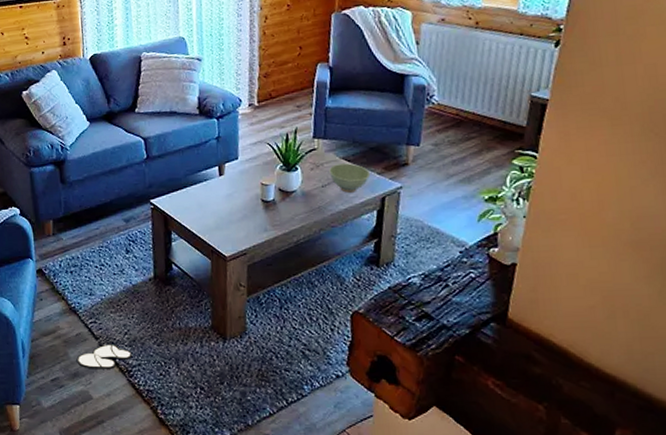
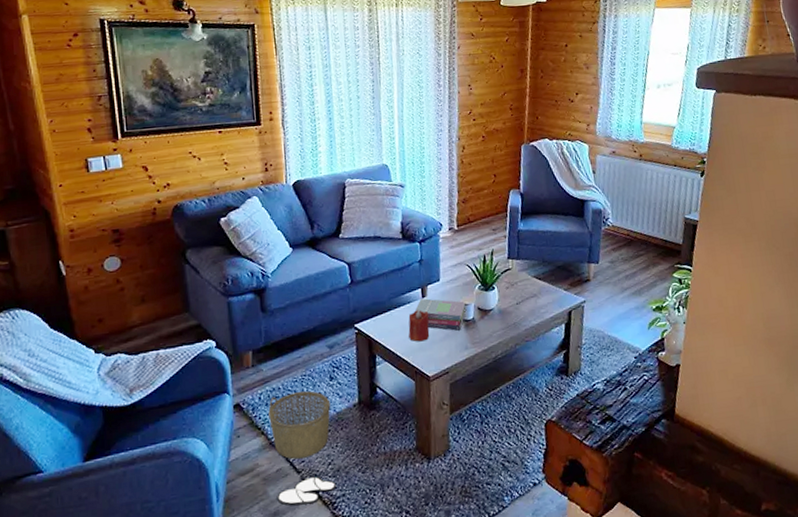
basket: none [68,262,127,326] -> present [268,391,331,460]
candle: none [204,188,227,221] -> present [408,310,430,342]
books: none [211,177,266,212] -> present [414,298,466,331]
bowl: present [329,163,371,193] -> none [522,281,559,309]

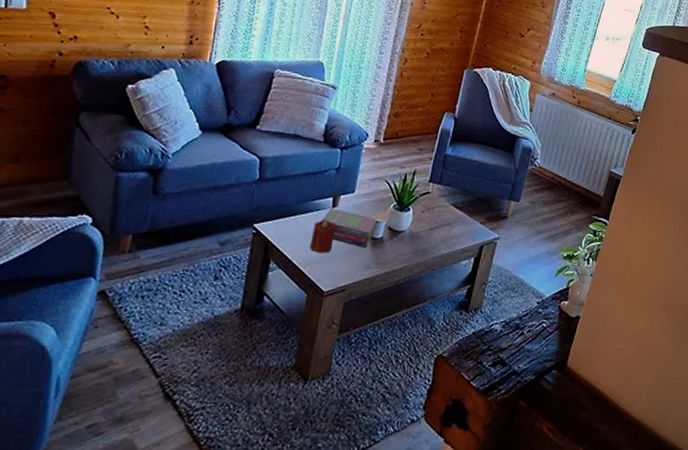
basket: present [268,391,331,460] -> none [135,288,210,361]
slippers: present [277,477,337,506] -> none [126,384,198,413]

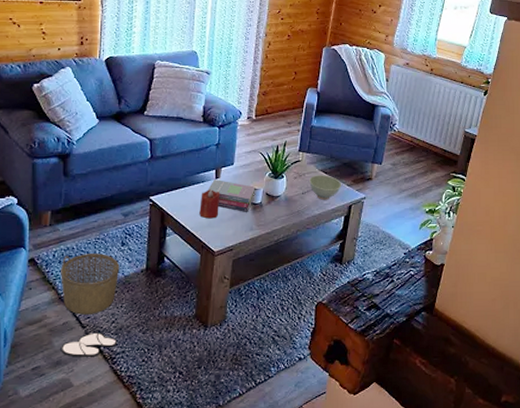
slippers: none [126,384,198,413] -> present [61,333,118,357]
basket: none [135,288,210,361] -> present [61,253,120,315]
bowl: none [438,209,474,238] -> present [309,175,342,200]

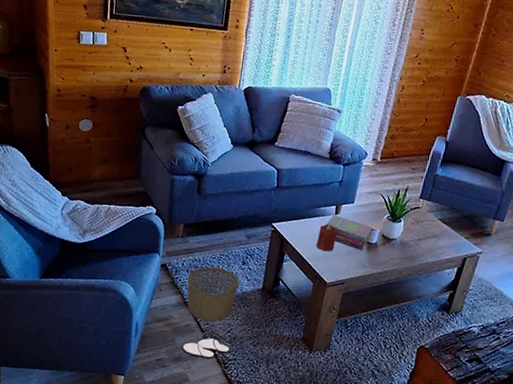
bowl: present [309,175,342,200] -> none [426,223,460,250]

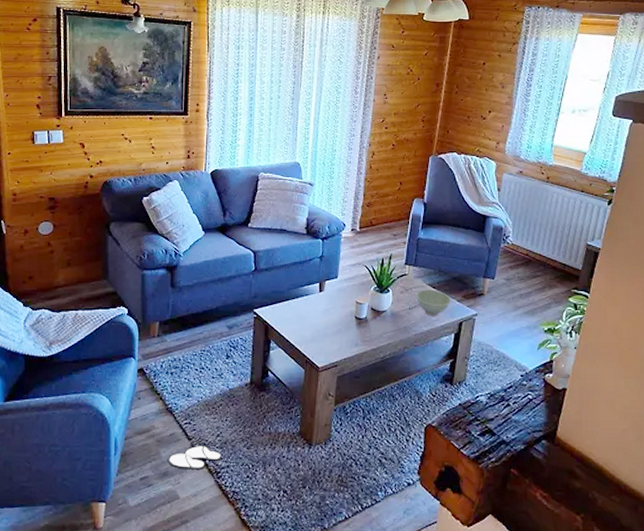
basket: present [187,266,239,322] -> none [168,365,225,427]
candle: present [316,223,338,252] -> none [303,303,324,333]
books: present [326,215,373,250] -> none [311,293,360,327]
bowl: none [426,223,460,250] -> present [416,290,452,316]

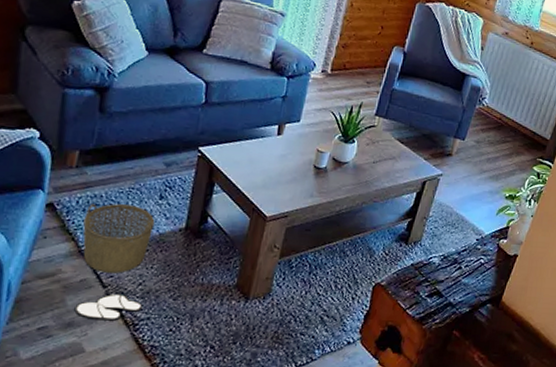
basket: none [168,365,225,427] -> present [83,203,155,273]
bowl: present [416,290,452,316] -> none [382,143,419,173]

